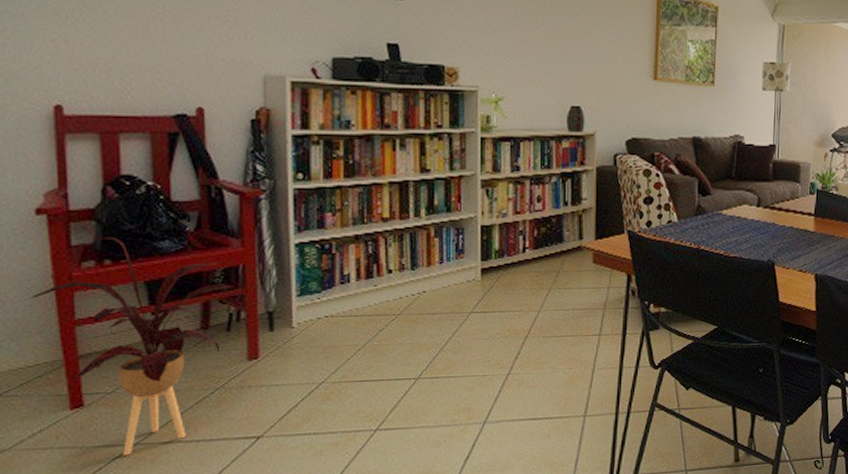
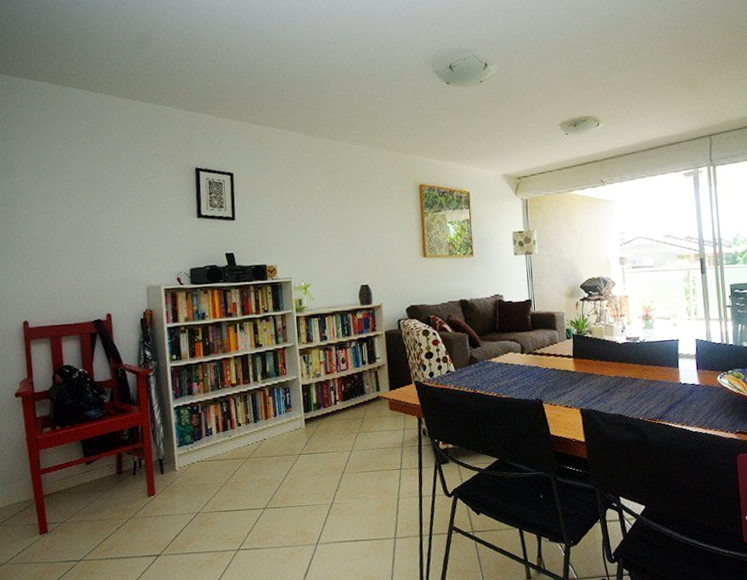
house plant: present [30,236,236,456] -> none [14,409,138,569]

